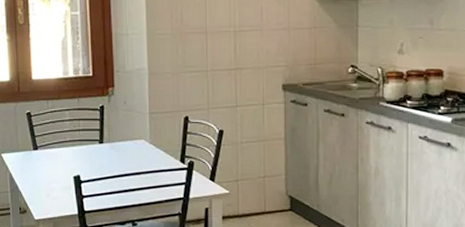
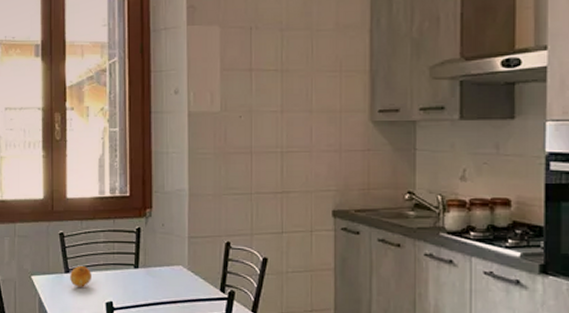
fruit: none [39,142,59,163] -> present [70,265,91,287]

